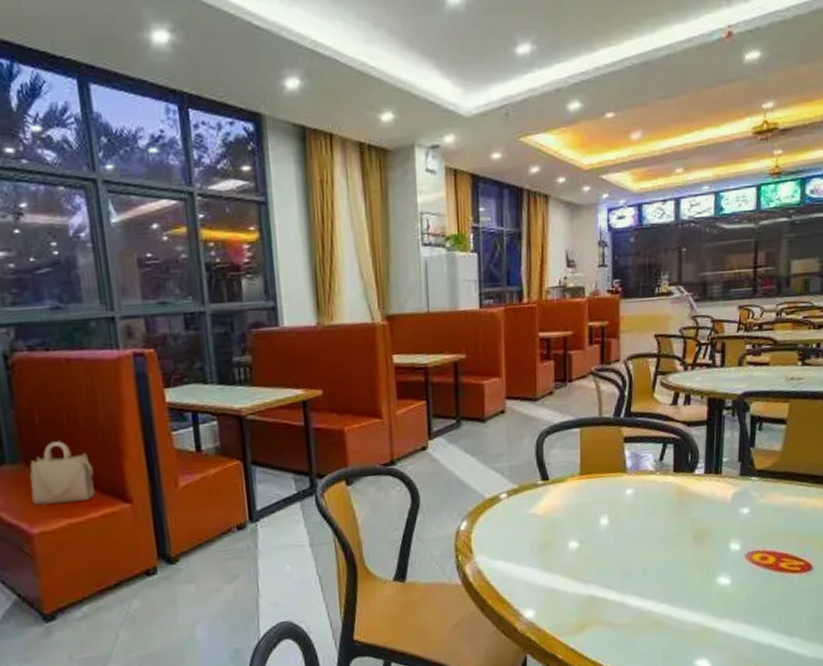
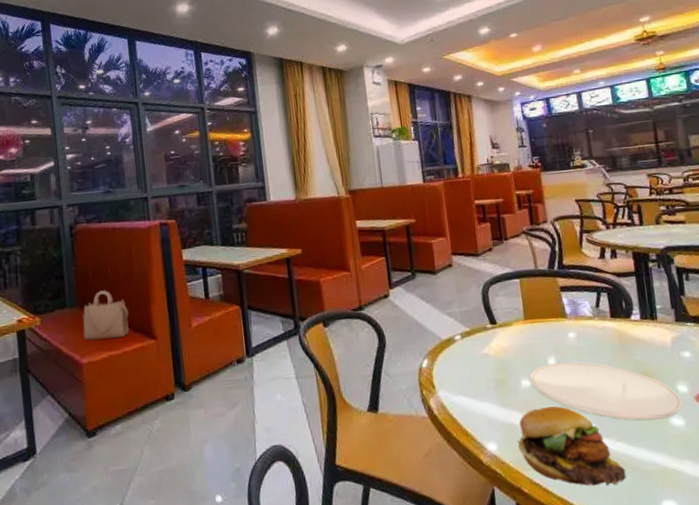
burger: none [556,568,664,649] -> present [517,406,626,486]
plate: none [578,520,732,581] -> present [529,361,683,421]

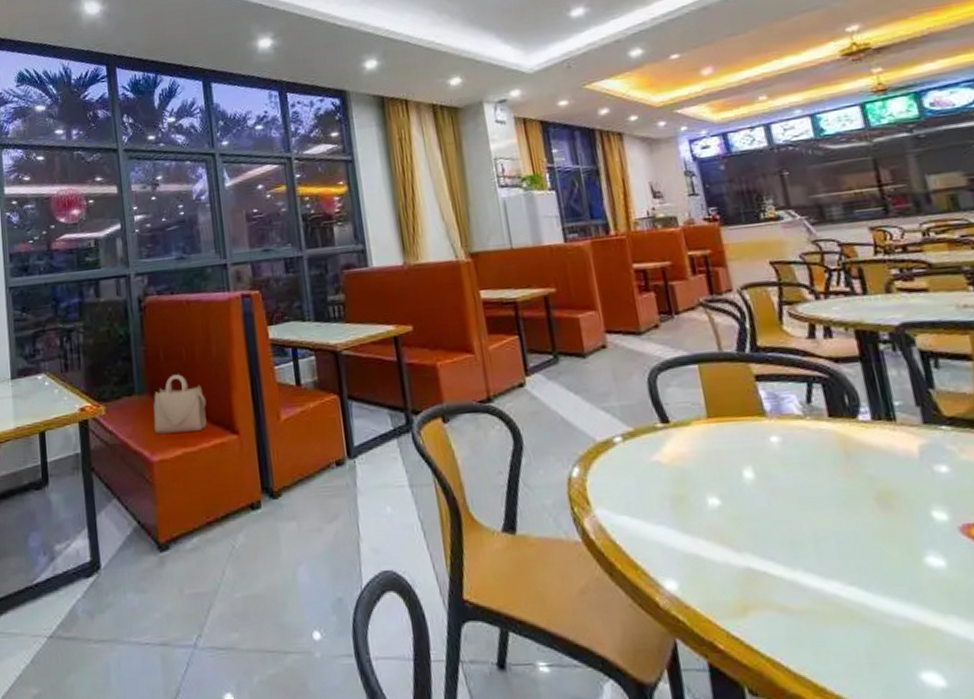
burger: present [517,406,626,486] -> none [705,534,865,645]
plate: present [529,361,683,421] -> none [718,474,942,559]

